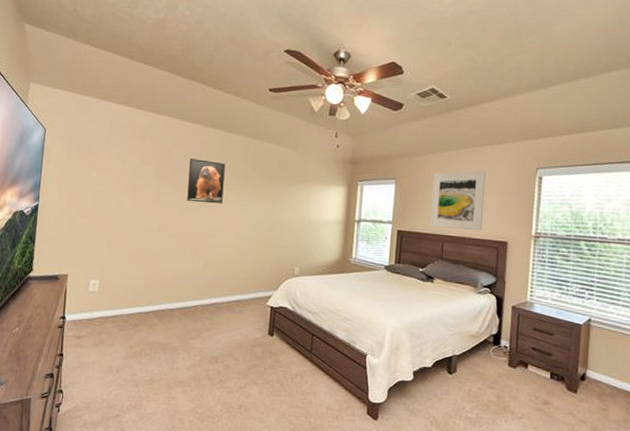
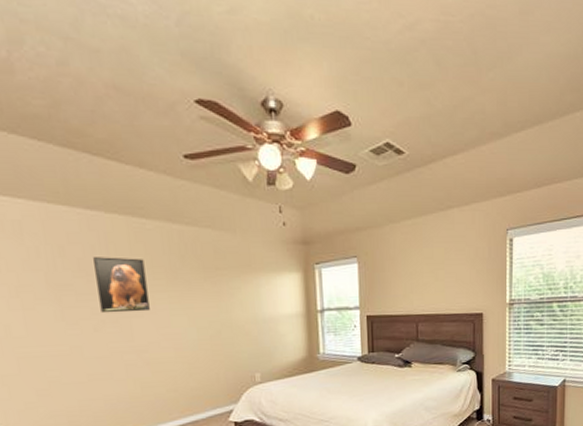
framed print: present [430,170,486,232] -> none [400,237,456,307]

